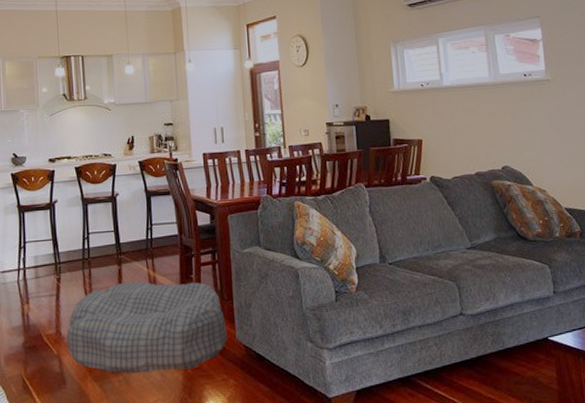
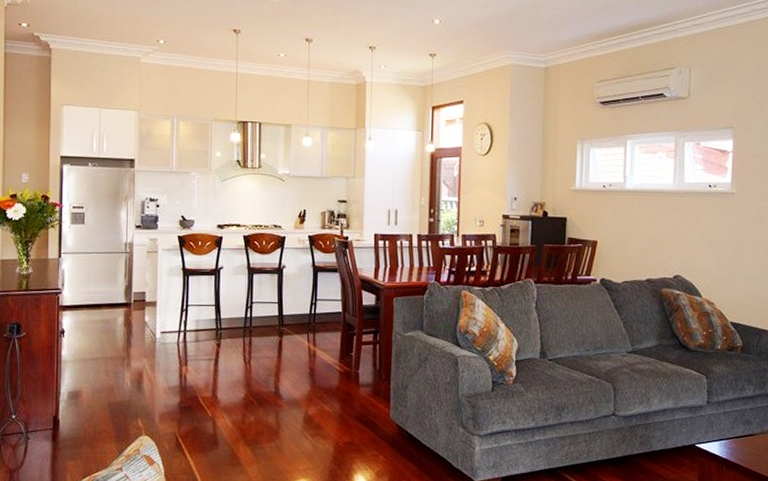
dog bed: present [65,281,227,374] -> none [221,354,381,442]

